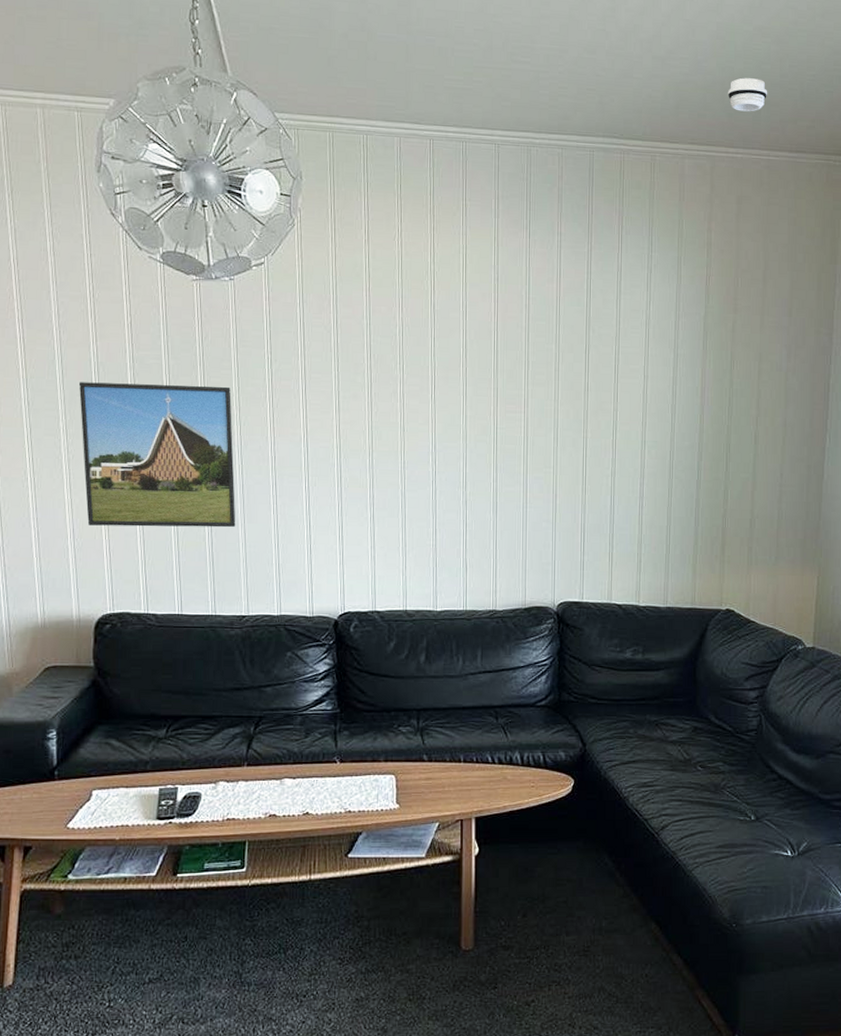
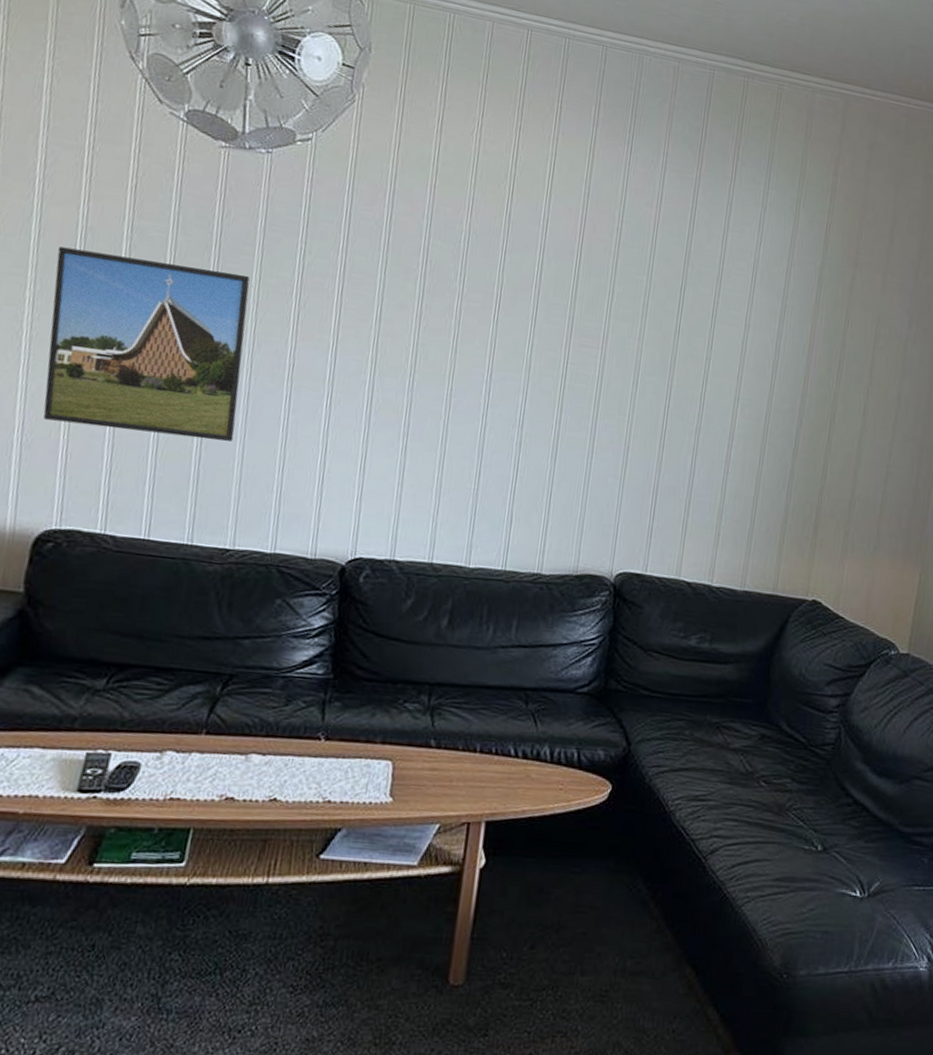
smoke detector: present [727,78,768,112] -> none [869,16,915,54]

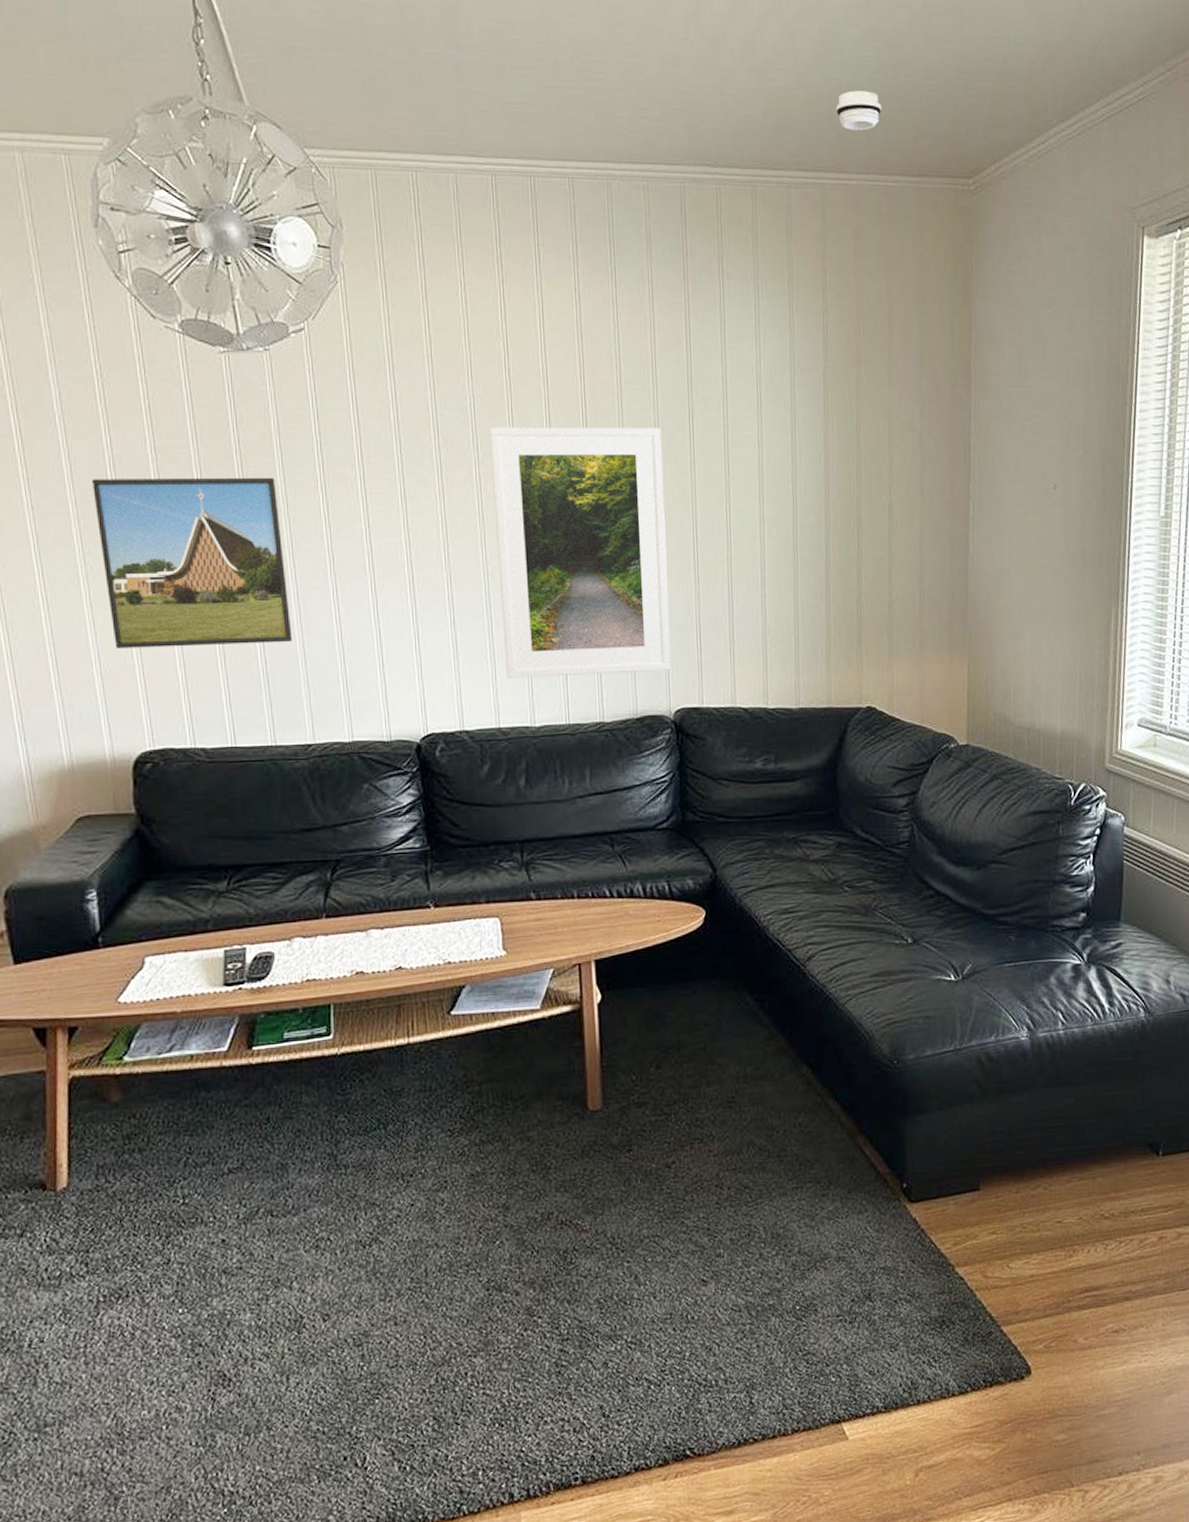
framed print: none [449,264,651,533] -> present [489,427,670,678]
smoke detector: none [869,16,915,54] -> present [835,90,883,131]

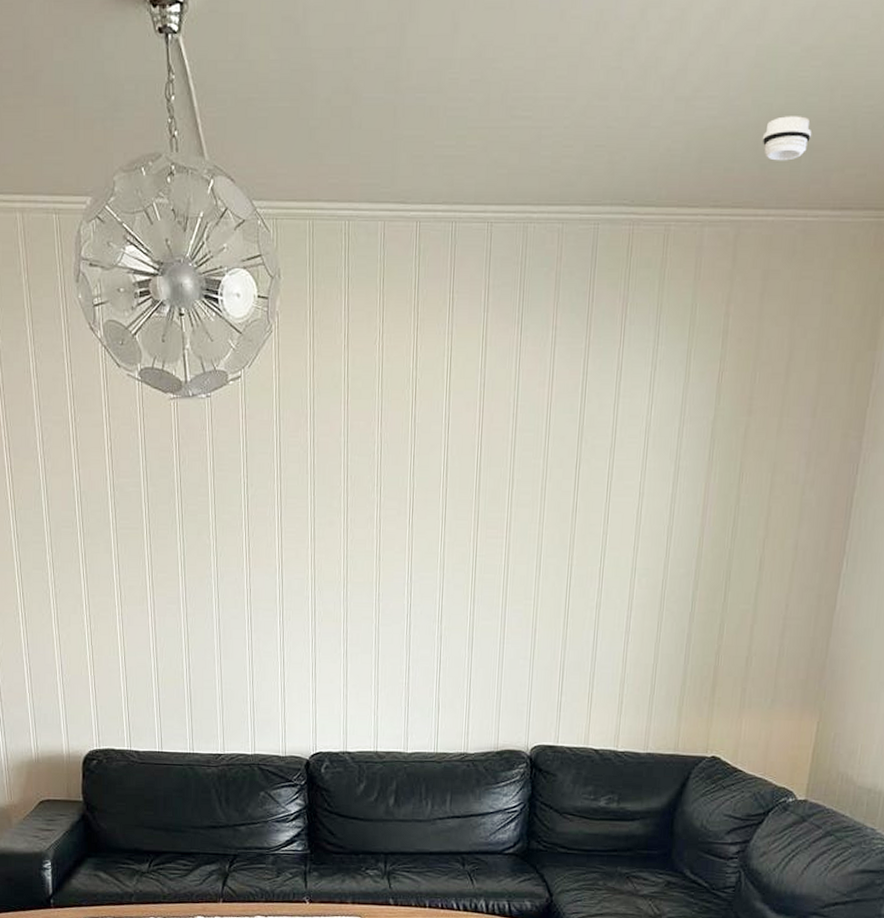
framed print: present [92,477,293,648] -> none [64,512,213,664]
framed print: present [489,427,670,678] -> none [387,472,548,710]

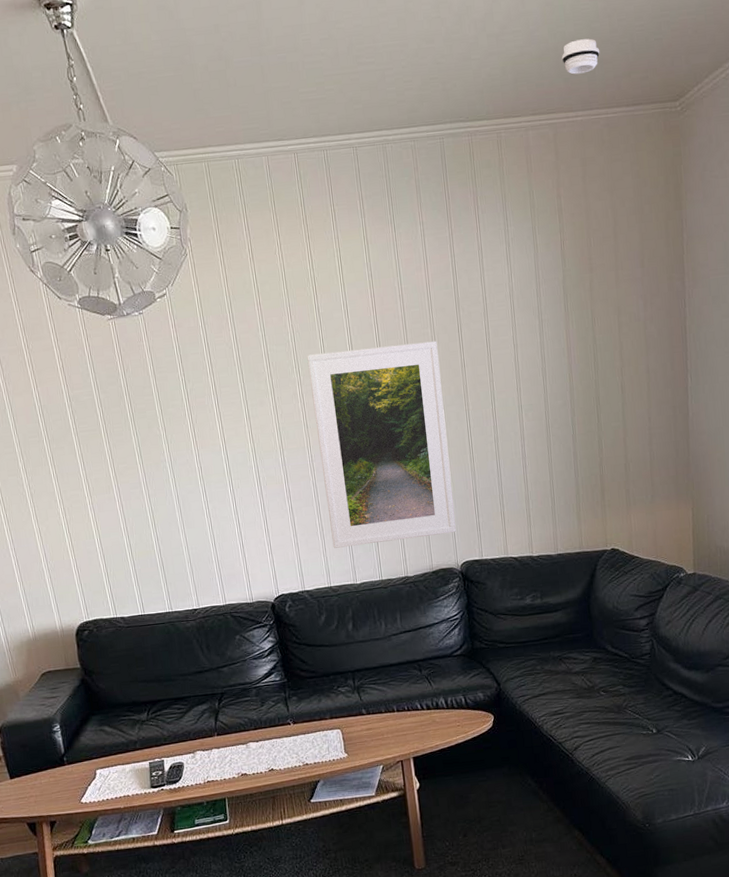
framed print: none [387,472,548,710] -> present [307,341,456,548]

